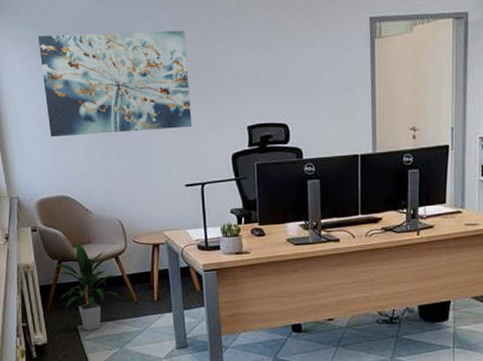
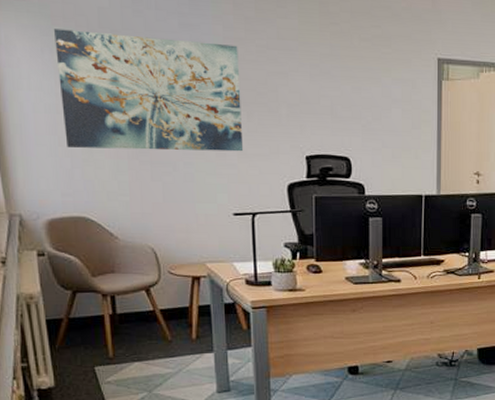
indoor plant: present [54,242,125,330] -> none [67,271,156,372]

